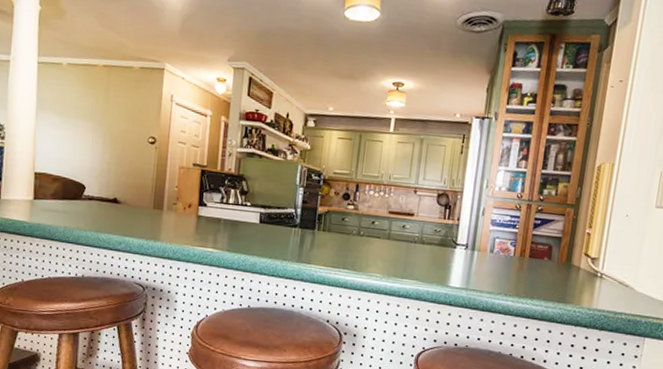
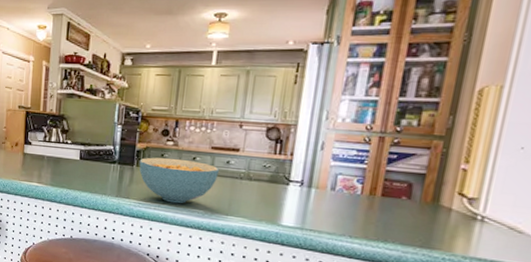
cereal bowl: none [320,221,396,268] -> present [139,157,220,204]

